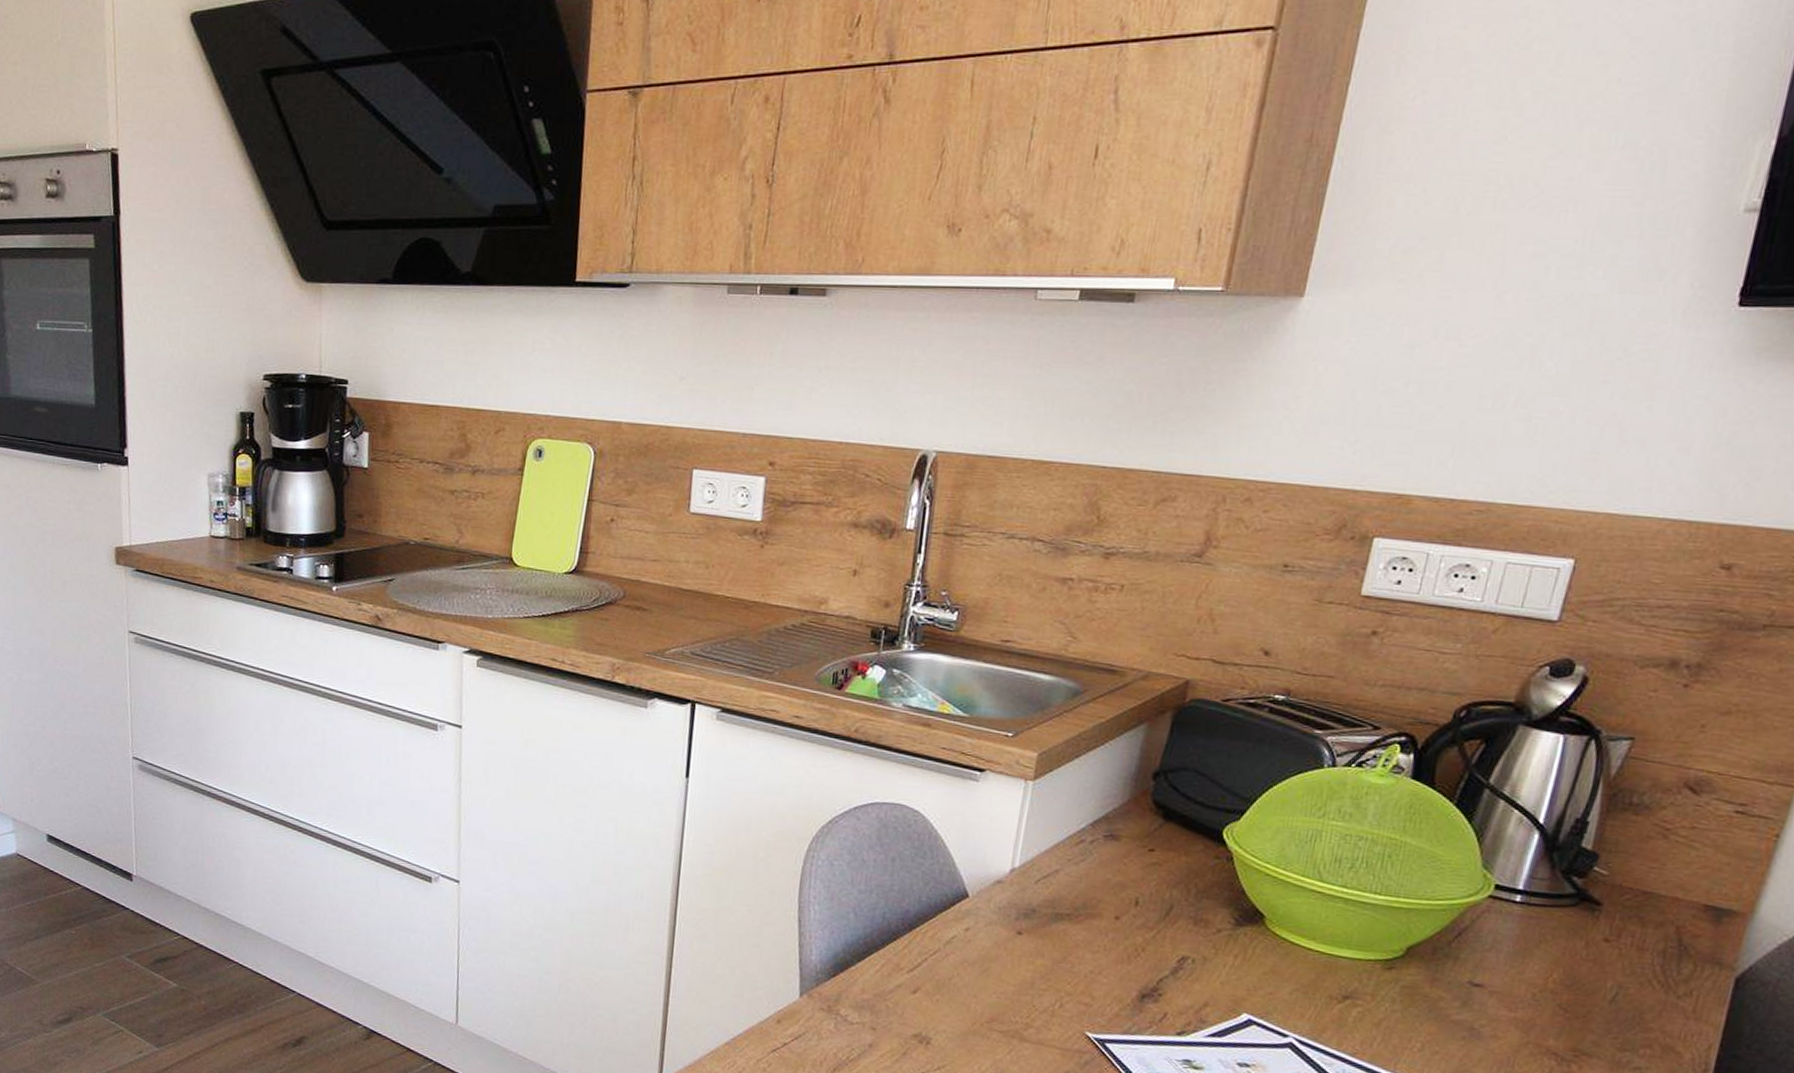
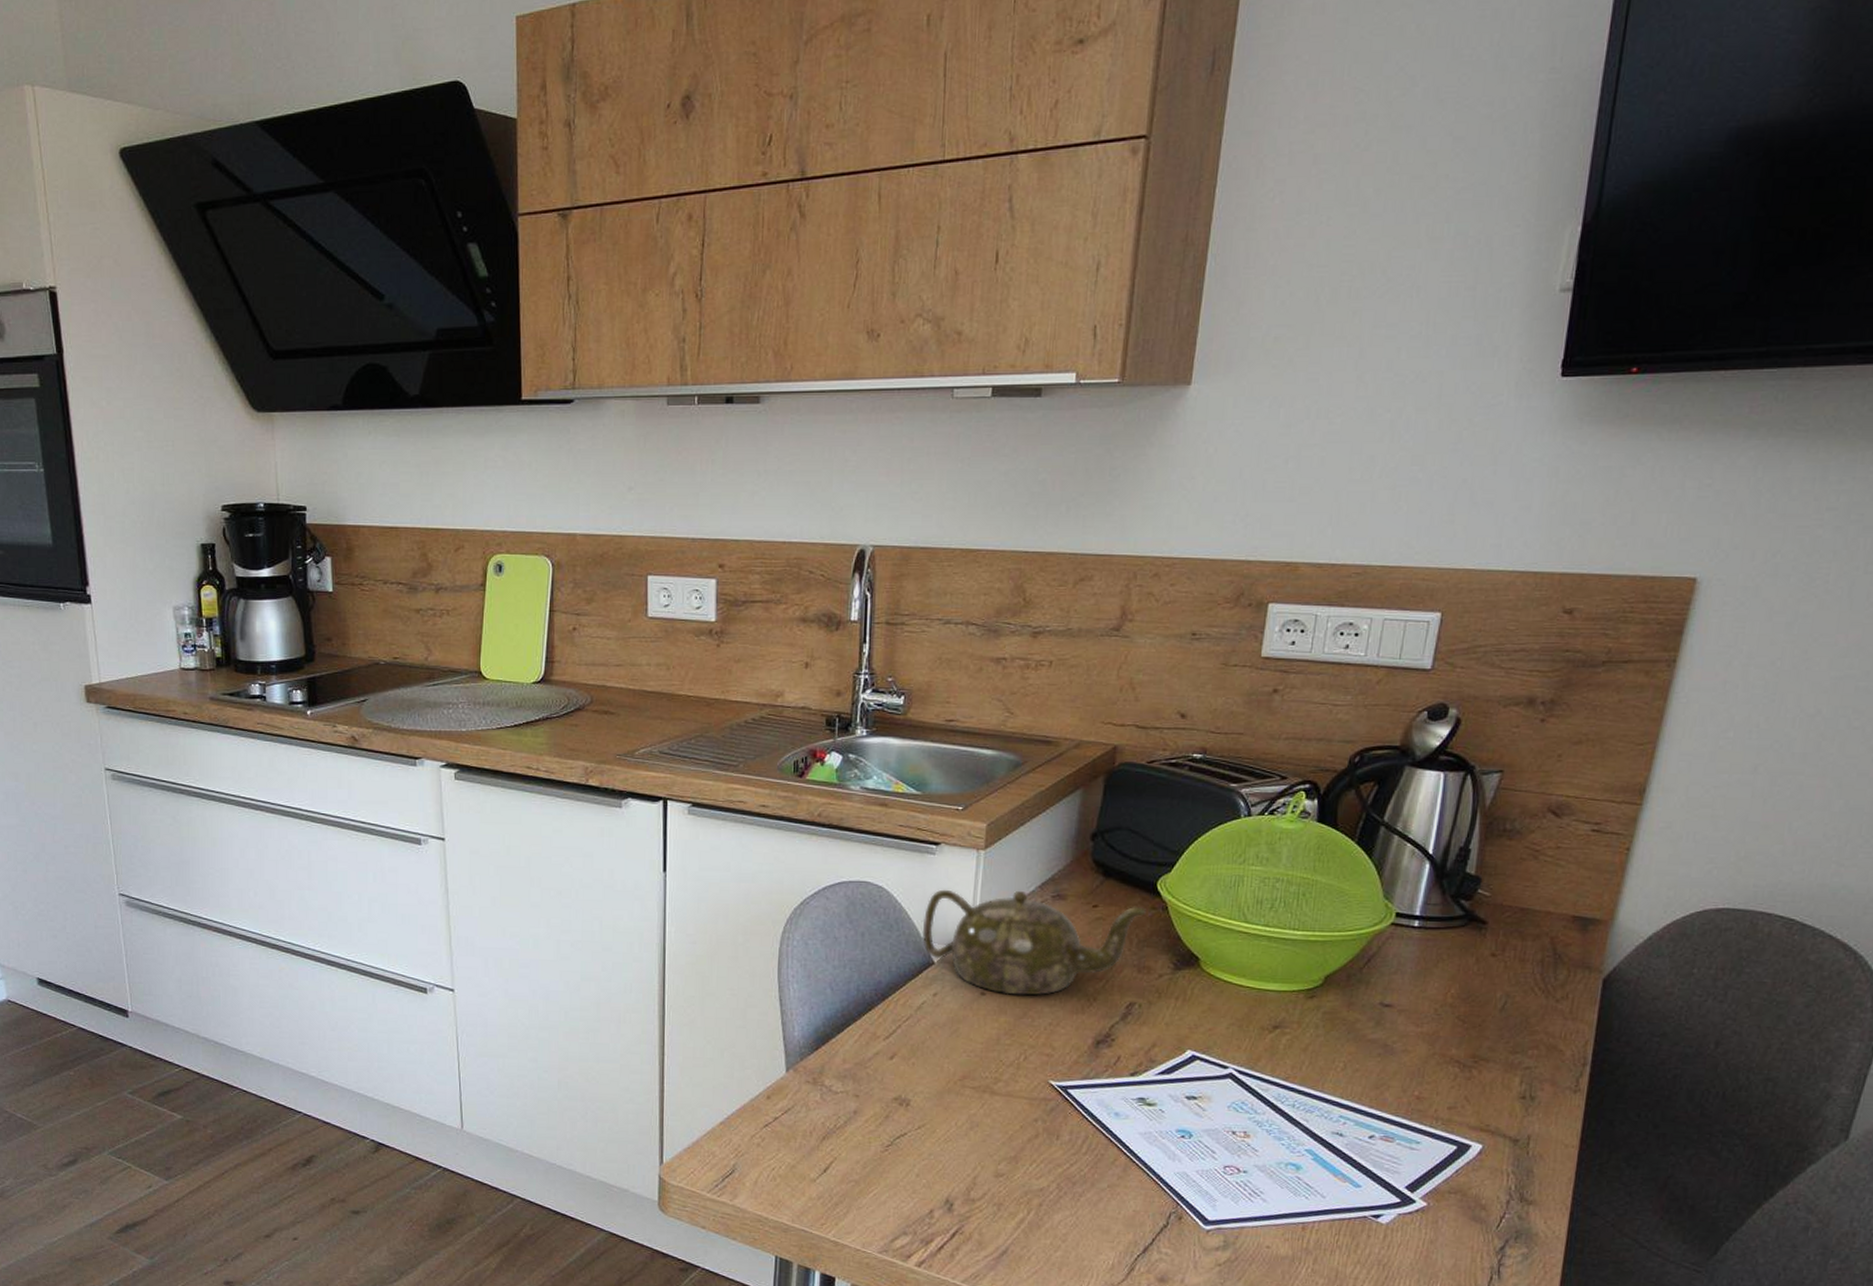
teapot: none [958,819,1209,941] -> present [922,889,1146,996]

